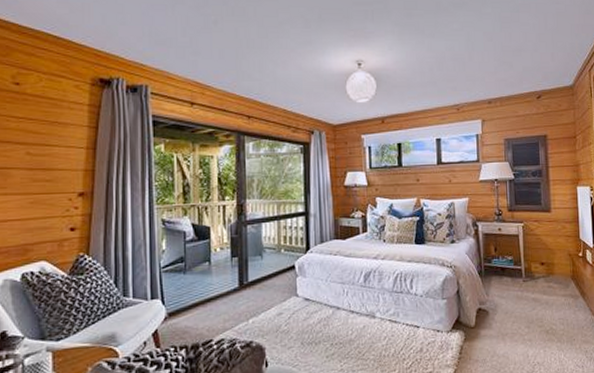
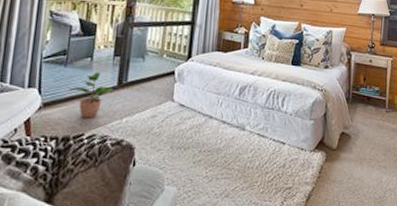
potted plant: none [191,275,236,324] -> present [69,72,114,119]

